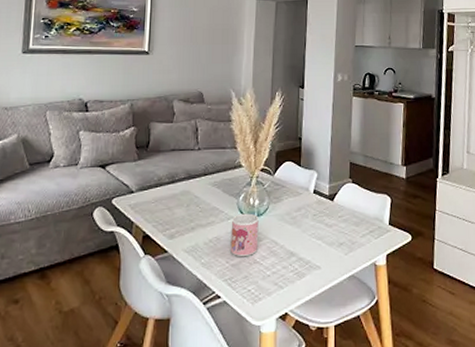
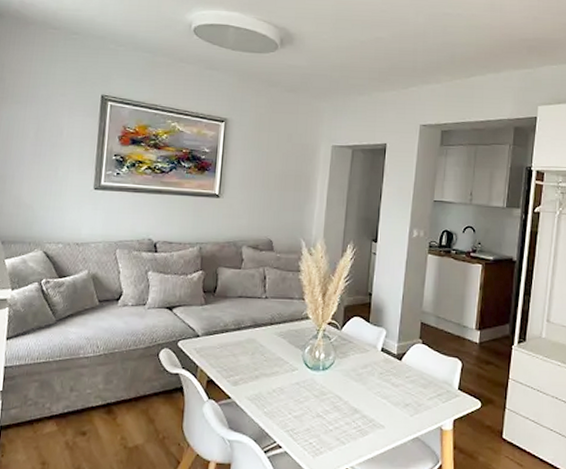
mug: present [230,213,259,257] -> none [294,366,324,410]

